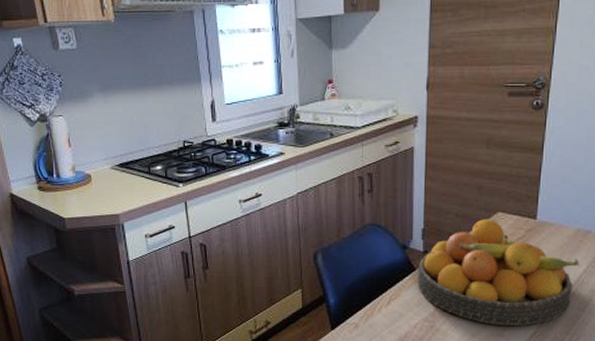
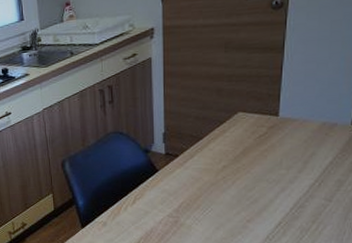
fruit bowl: present [418,219,580,326] -> none [161,119,326,218]

